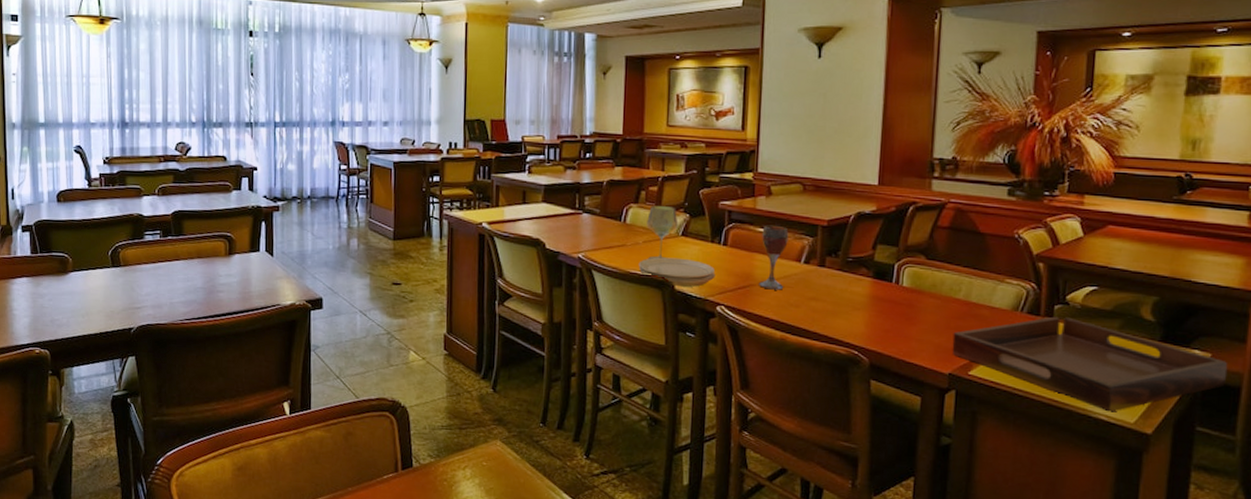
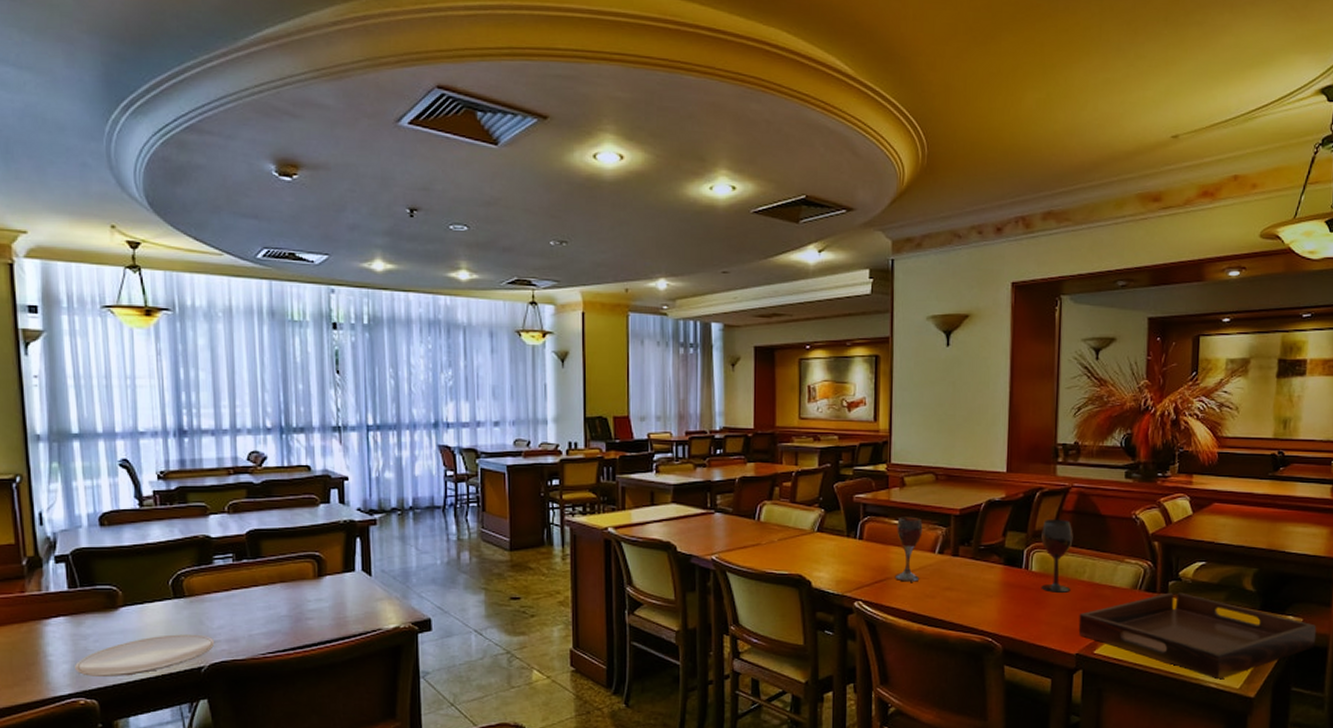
plate: none [33,298,143,332] -> present [75,634,215,676]
plate: present [638,257,716,287] -> none [774,555,852,583]
wine glass: present [647,206,678,260] -> none [782,502,814,557]
wine glass: none [912,235,949,310] -> present [1041,520,1073,593]

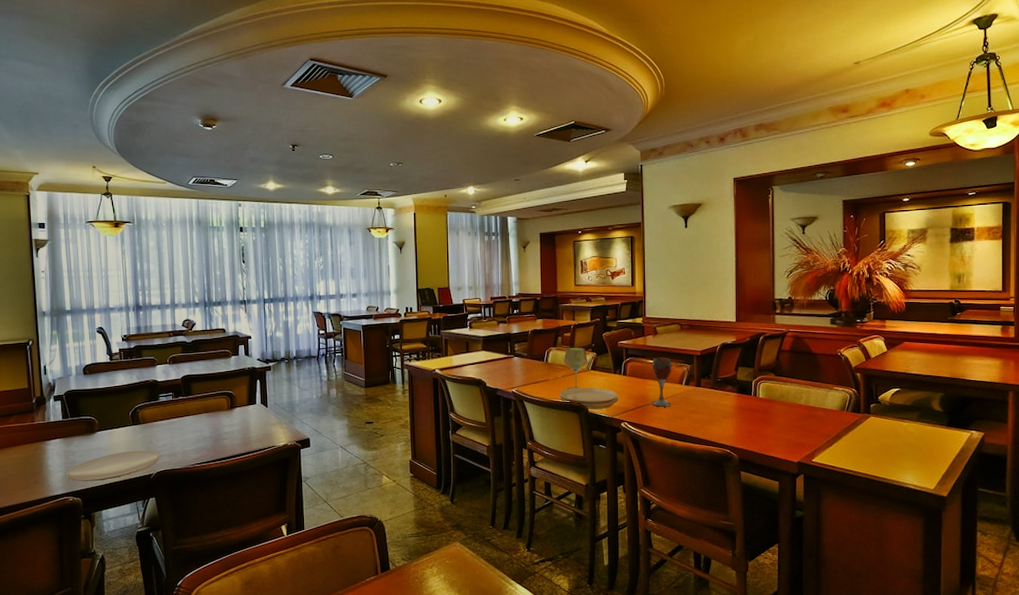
plate: none [774,555,852,583] -> present [559,387,619,409]
wine glass: none [782,502,814,557] -> present [564,348,588,390]
wine glass: present [1041,520,1073,593] -> none [766,357,791,414]
serving tray: present [1078,592,1317,680] -> none [799,413,996,482]

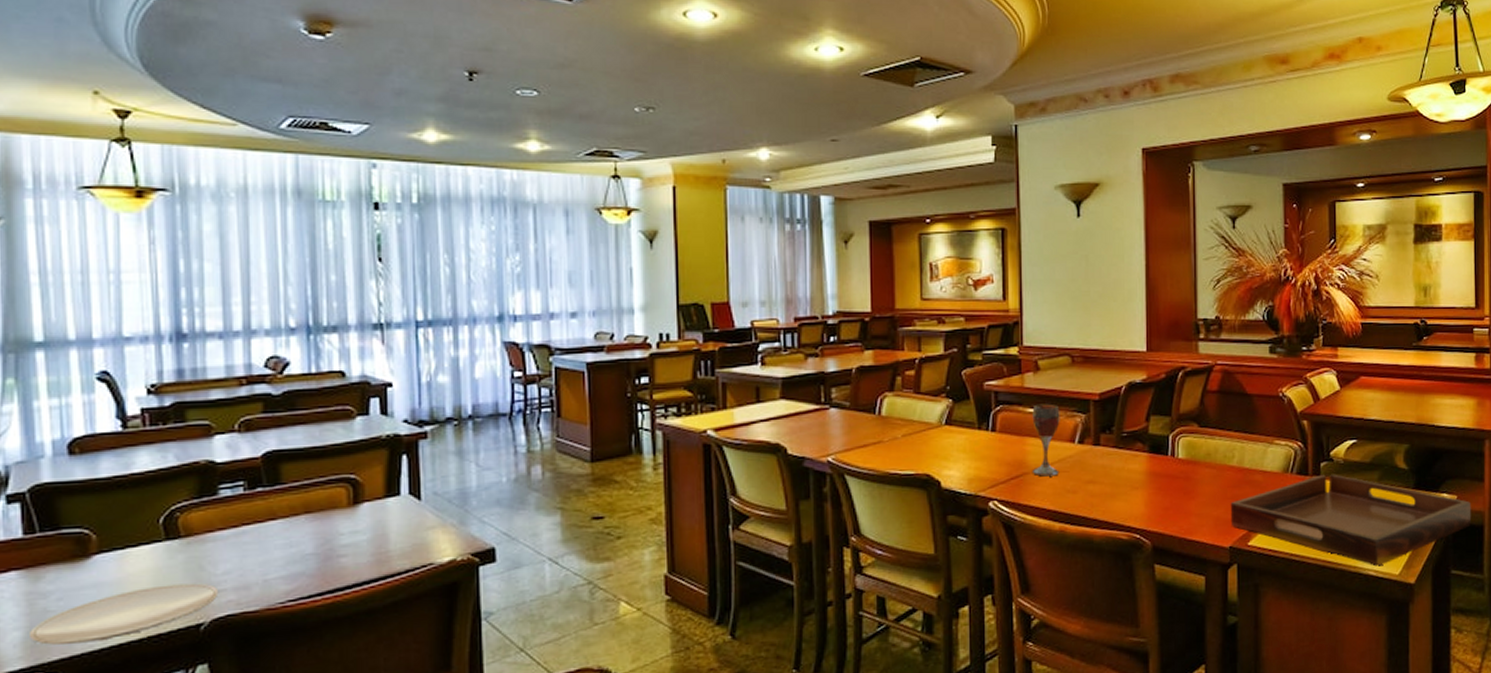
plate: present [559,387,619,409] -> none [898,450,985,484]
wine glass: present [564,348,588,390] -> none [905,392,941,455]
serving tray: none [799,413,996,482] -> present [1230,474,1472,567]

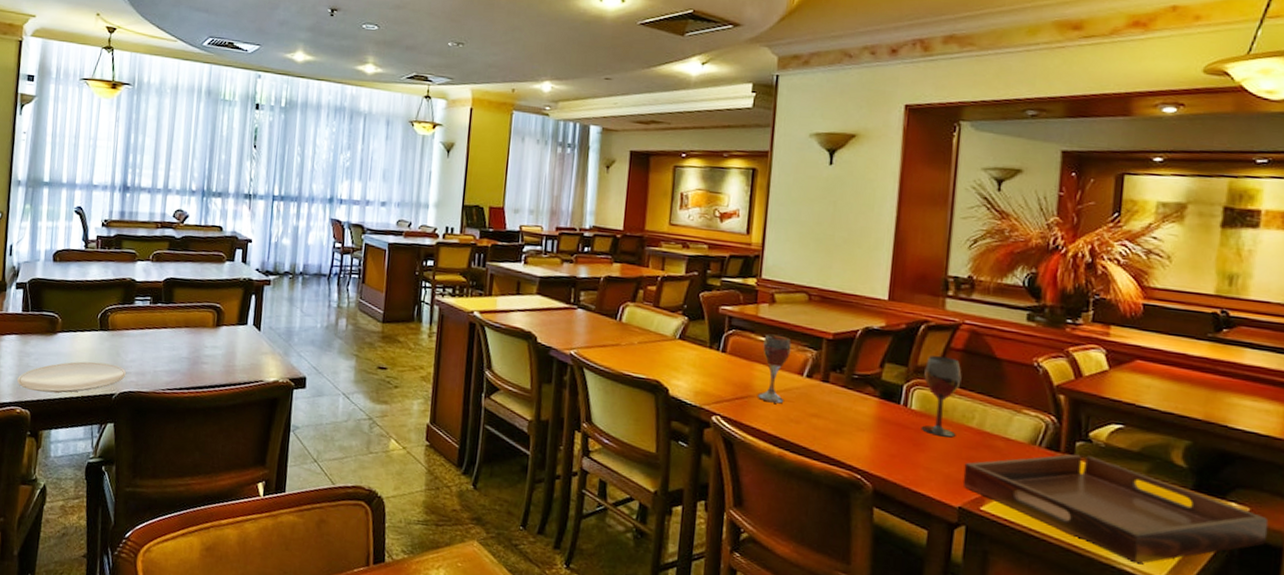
wine glass: none [1186,401,1220,481] -> present [921,355,962,438]

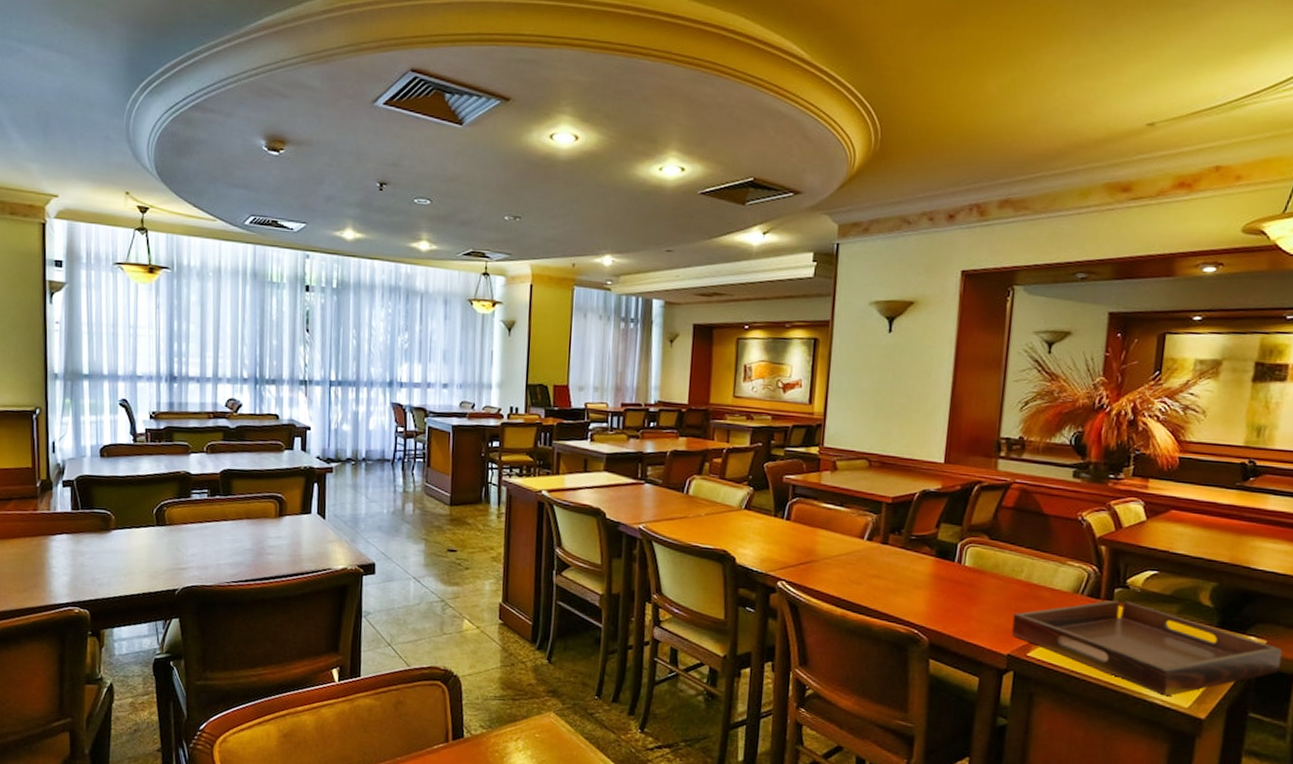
plate: present [17,361,127,393] -> none [73,558,188,591]
cup: present [757,333,792,404] -> none [820,500,853,567]
wine glass: present [921,355,962,438] -> none [973,514,1012,591]

